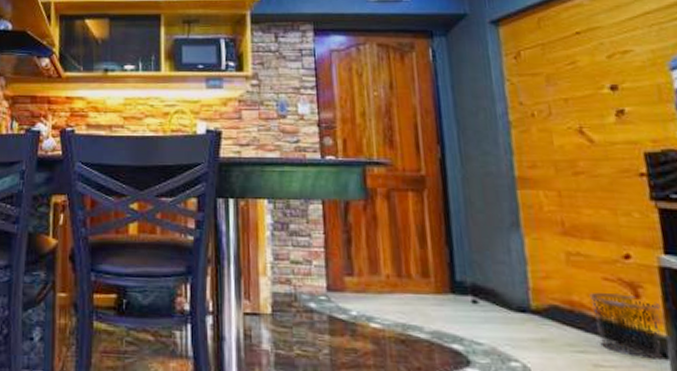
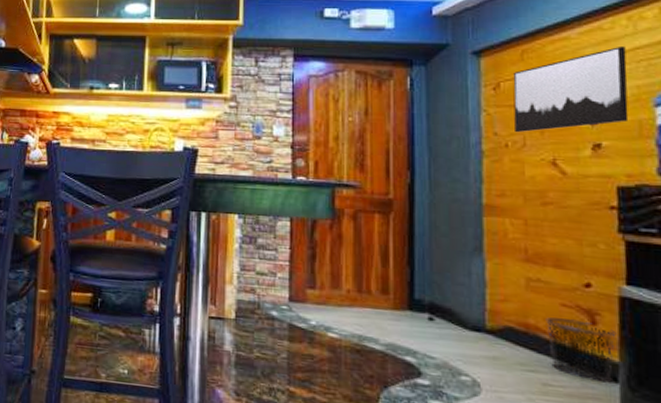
wall art: none [532,11,648,102] -> present [513,45,629,133]

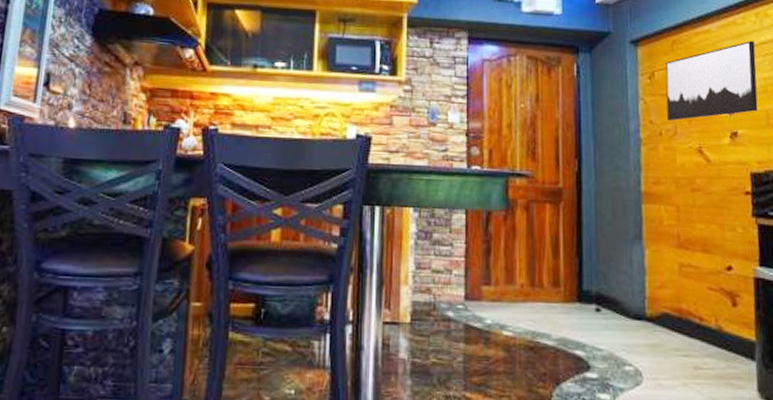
waste bin: present [545,317,617,383] -> none [696,301,753,361]

